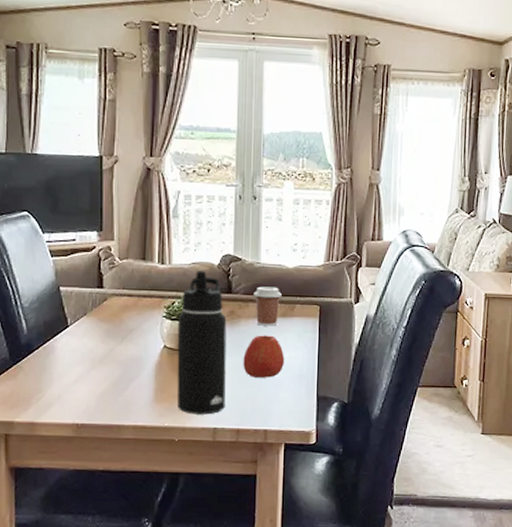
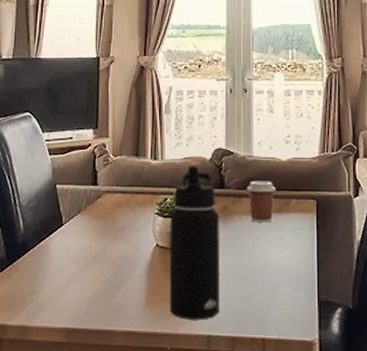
apple: present [243,335,285,378] -> none [237,232,282,279]

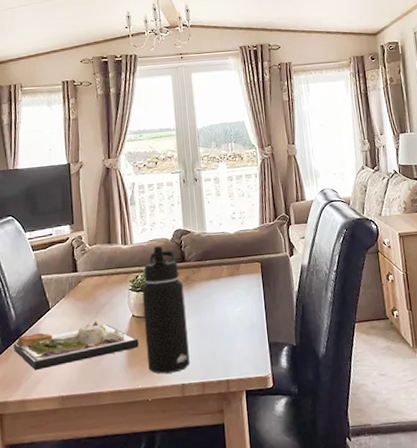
dinner plate: none [19,245,161,295] -> present [13,321,139,371]
coffee cup: present [247,180,276,223] -> none [204,251,228,287]

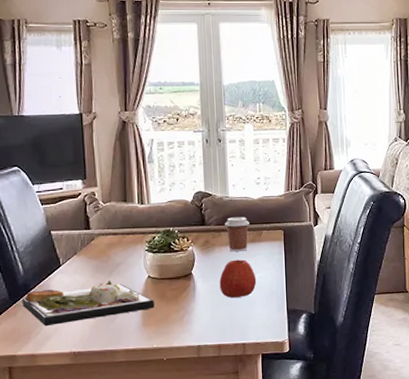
water bottle: present [142,246,190,374] -> none [159,207,207,335]
apple: none [201,293,237,333] -> present [219,259,257,298]
coffee cup: none [204,251,228,287] -> present [225,217,250,252]

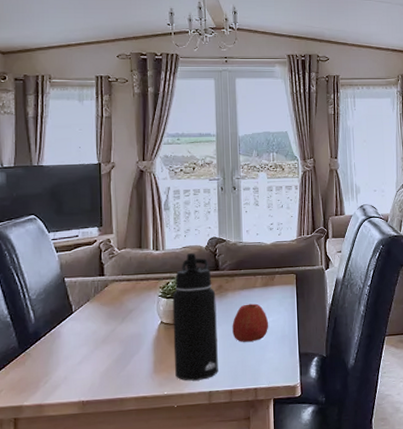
dinner plate: present [22,280,155,327] -> none [31,326,166,375]
water bottle: none [159,207,207,335] -> present [172,253,218,381]
coffee cup: present [225,217,250,252] -> none [238,261,263,296]

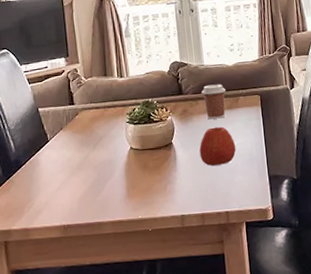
water bottle: present [172,253,218,381] -> none [139,78,189,205]
coffee cup: none [238,261,263,296] -> present [202,84,226,120]

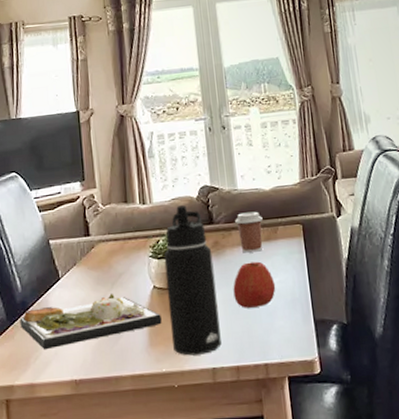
dinner plate: none [14,153,138,201] -> present [20,293,162,350]
water bottle: none [139,78,189,205] -> present [164,205,222,356]

